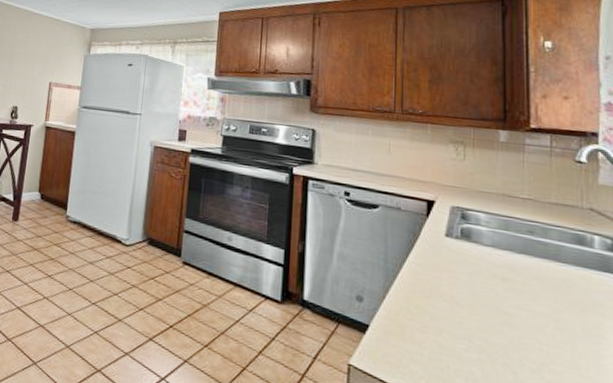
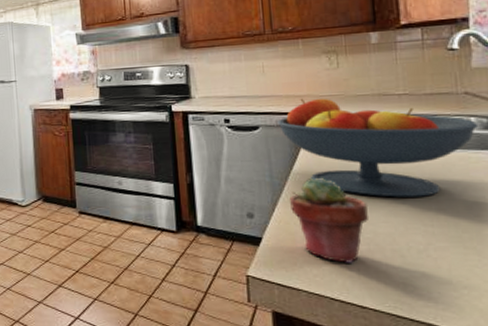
fruit bowl: none [398,184,602,312] -> present [277,98,479,198]
potted succulent: none [402,270,483,371] -> present [290,177,370,263]

